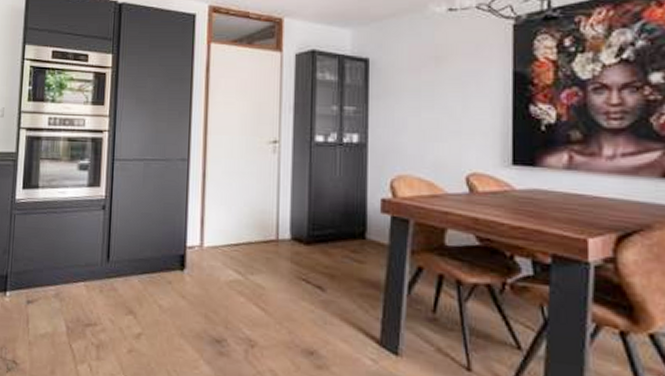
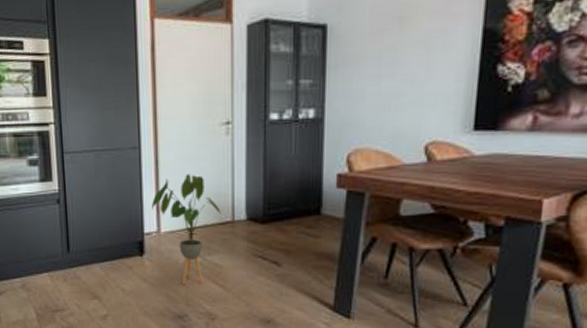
house plant: none [196,189,265,306] -> present [152,174,221,285]

